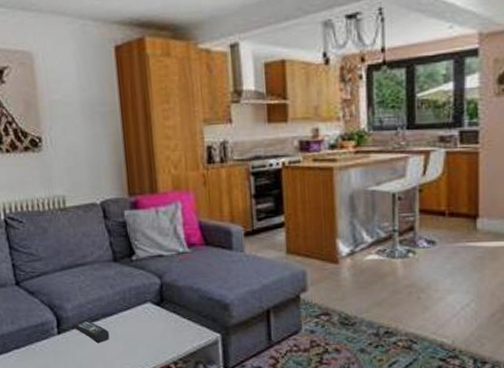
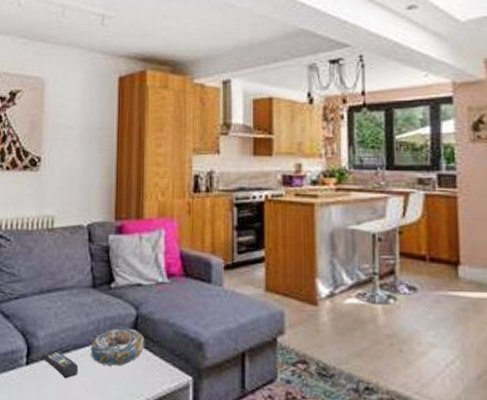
decorative bowl: none [118,296,172,329] -> present [90,328,145,366]

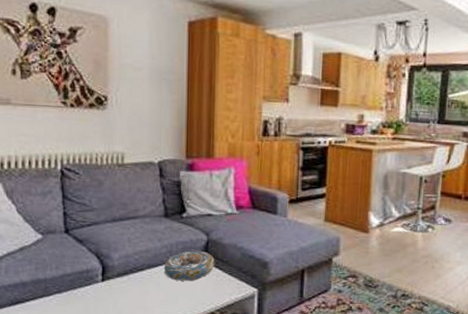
remote control: present [44,351,78,379] -> none [119,270,153,292]

